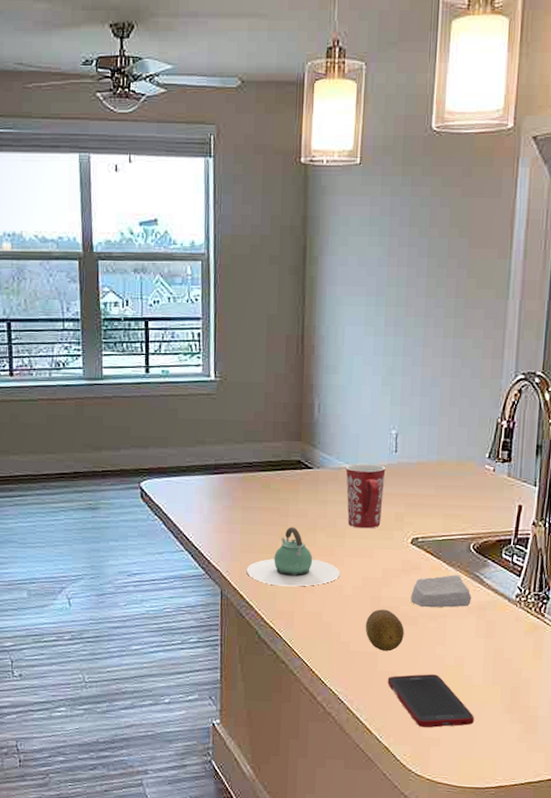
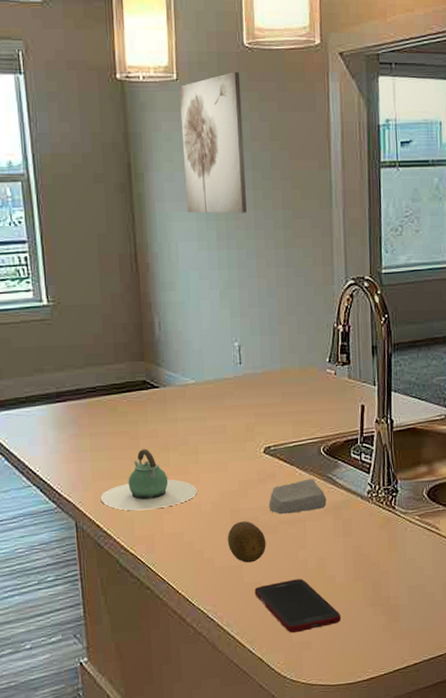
mug: present [345,464,386,529] -> none [191,378,233,443]
wall art: none [357,156,425,300] -> present [179,72,247,214]

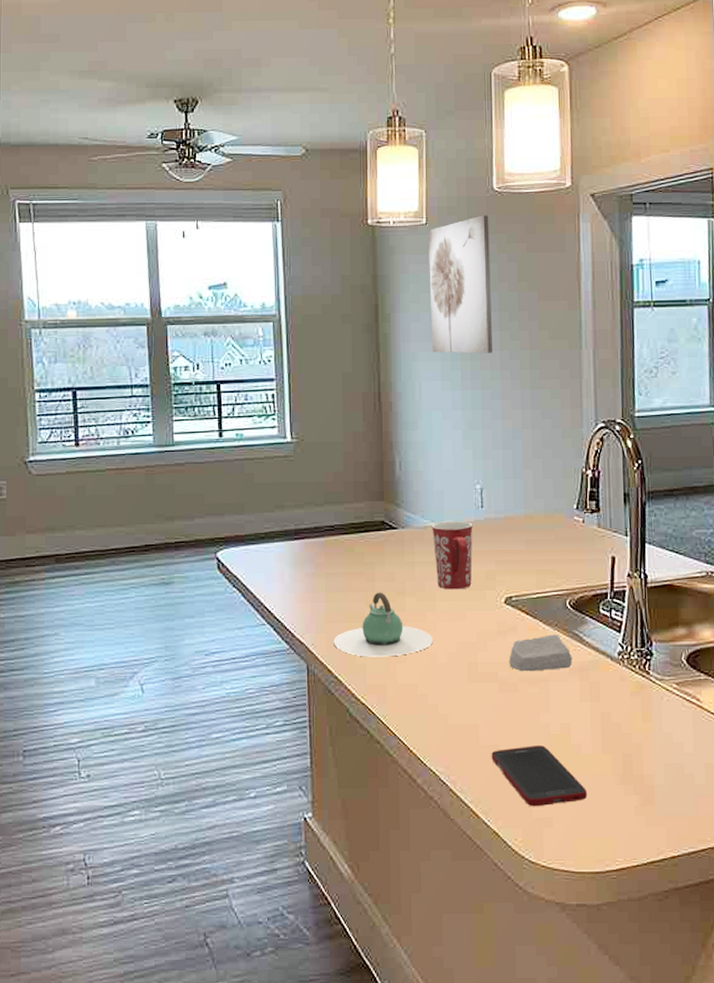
mug: none [191,378,233,443] -> present [430,521,473,590]
fruit: present [227,521,266,563] -> none [463,676,505,723]

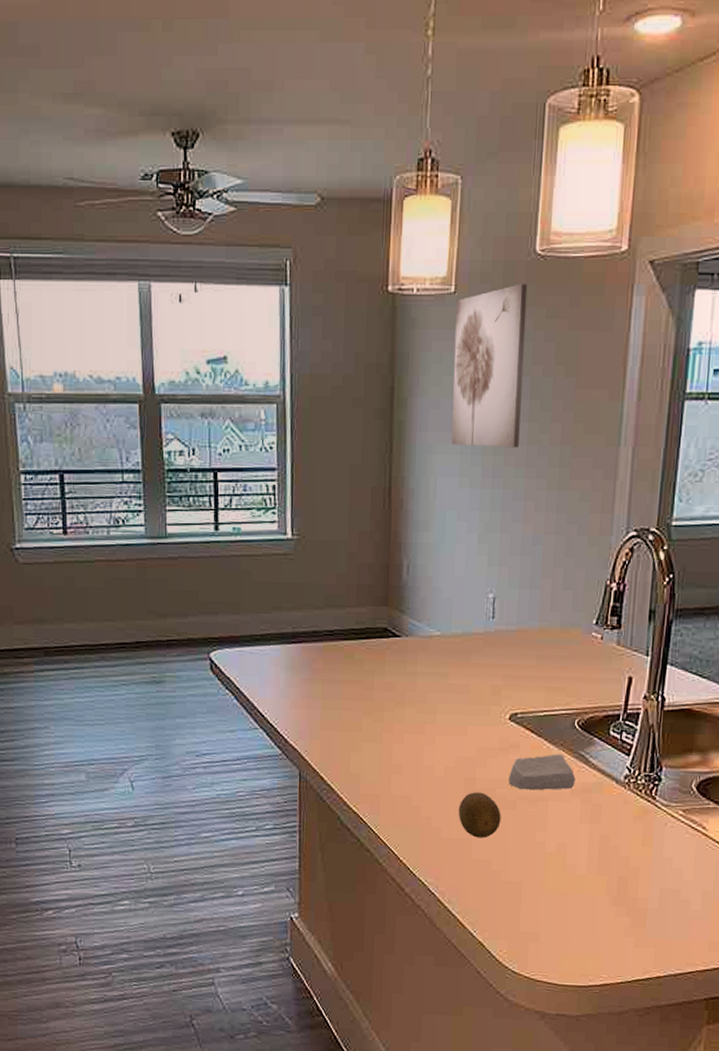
teapot: present [333,592,433,657] -> none [327,701,431,768]
mug: present [430,521,473,590] -> none [436,631,482,703]
fruit: none [463,676,505,723] -> present [458,792,501,838]
cell phone: present [491,745,587,807] -> none [482,863,577,922]

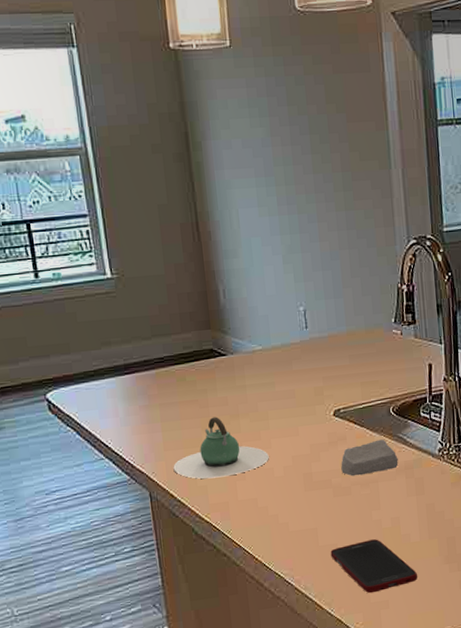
teapot: none [327,701,431,768] -> present [173,416,269,479]
wall art: present [451,284,528,448] -> none [233,36,306,180]
fruit: present [458,792,501,838] -> none [301,484,340,526]
cell phone: none [482,863,577,922] -> present [330,539,417,594]

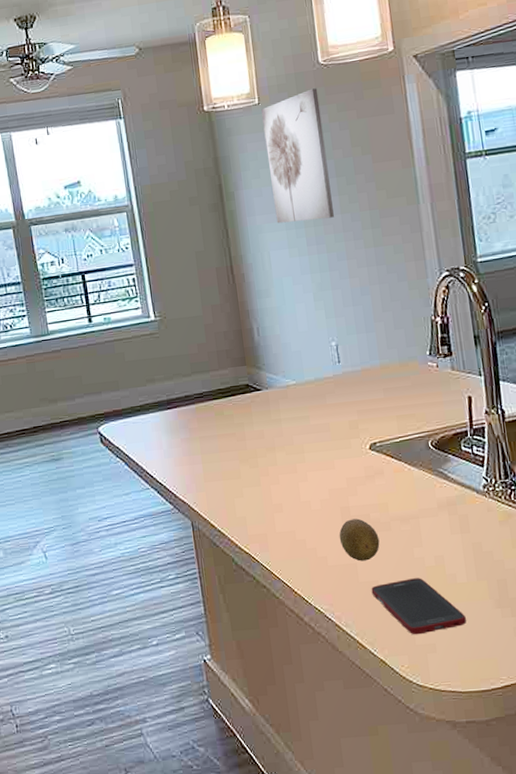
teapot: present [173,416,269,479] -> none [213,449,306,510]
wall art: none [233,36,306,180] -> present [261,88,334,224]
fruit: none [301,484,340,526] -> present [339,518,380,562]
soap bar: present [341,439,399,476] -> none [379,474,440,512]

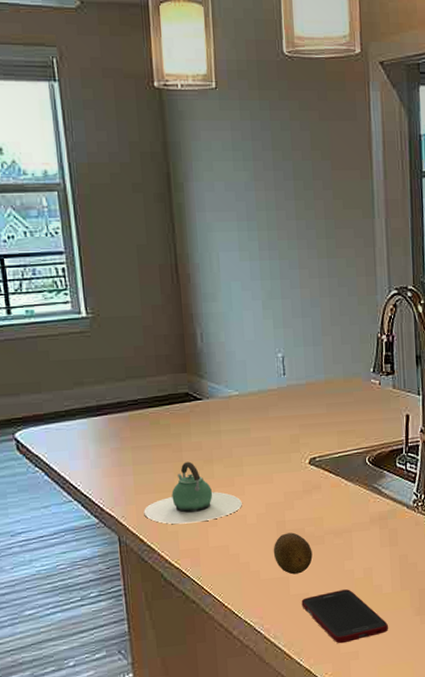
teapot: none [213,449,306,510] -> present [144,461,242,525]
wall art: present [261,88,334,224] -> none [218,80,289,224]

